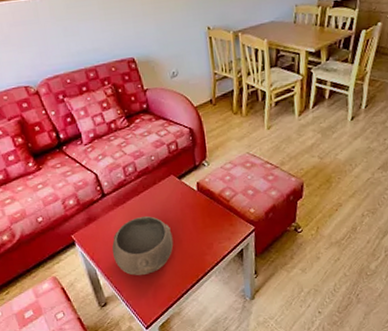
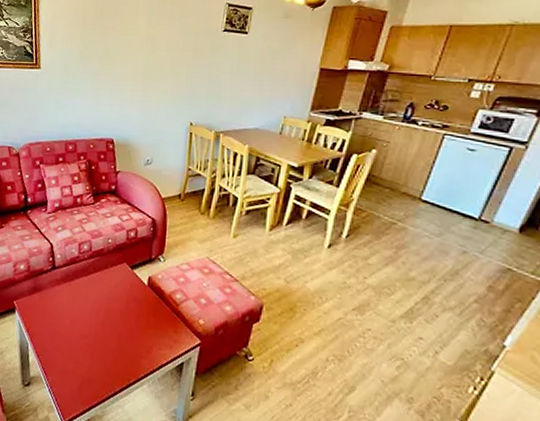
bowl: present [112,215,174,276] -> none [48,298,113,364]

